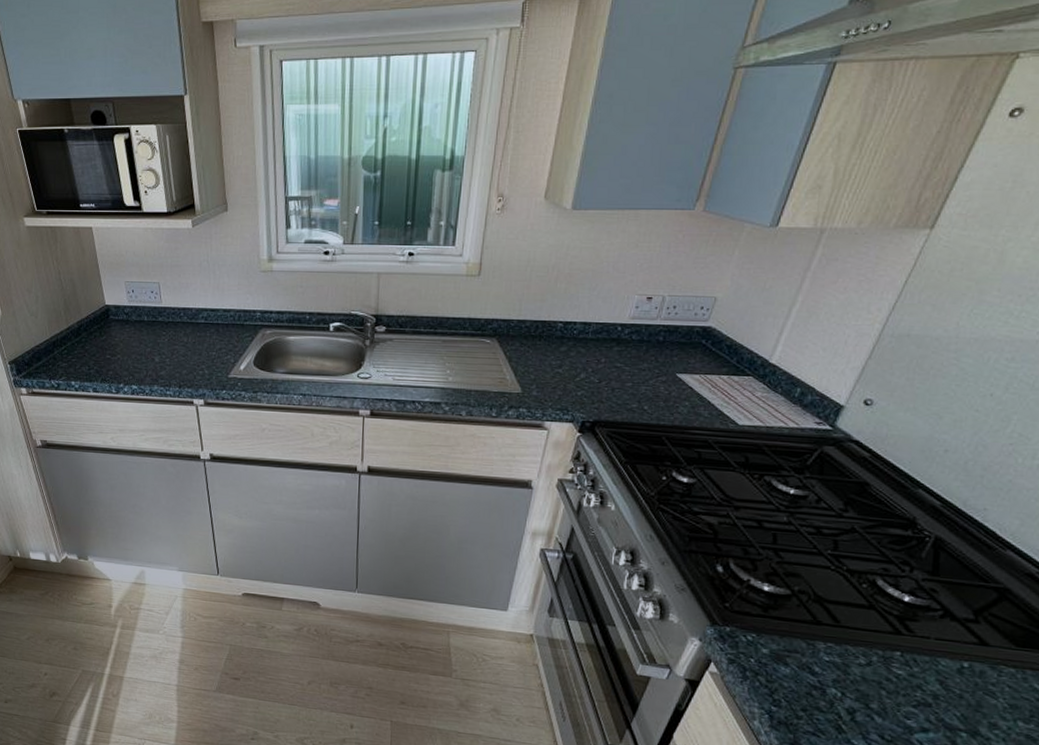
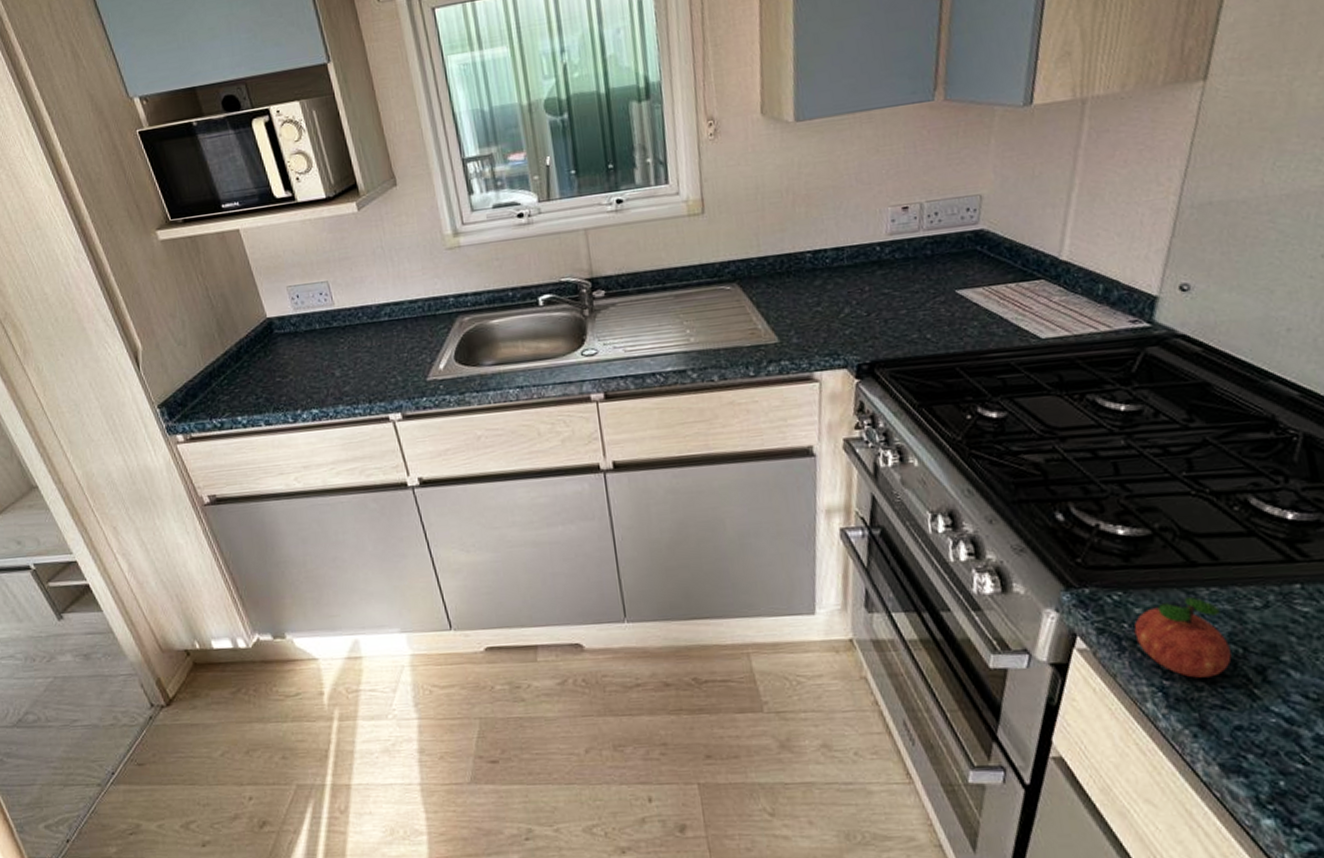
apple: none [758,646,831,710] -> present [1134,596,1232,678]

